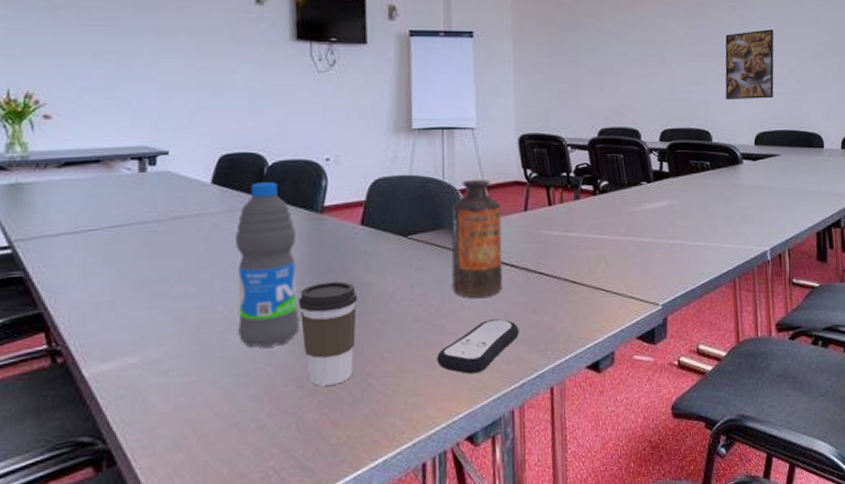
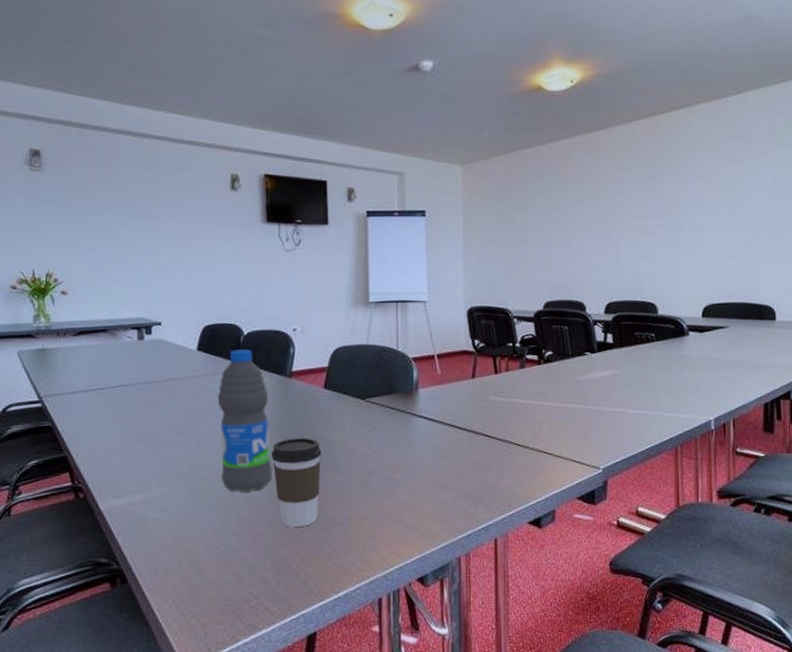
remote control: present [437,319,519,374] -> none [391,476,466,524]
bottle: present [451,179,503,298] -> none [404,348,452,456]
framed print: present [725,29,774,100] -> none [673,201,727,273]

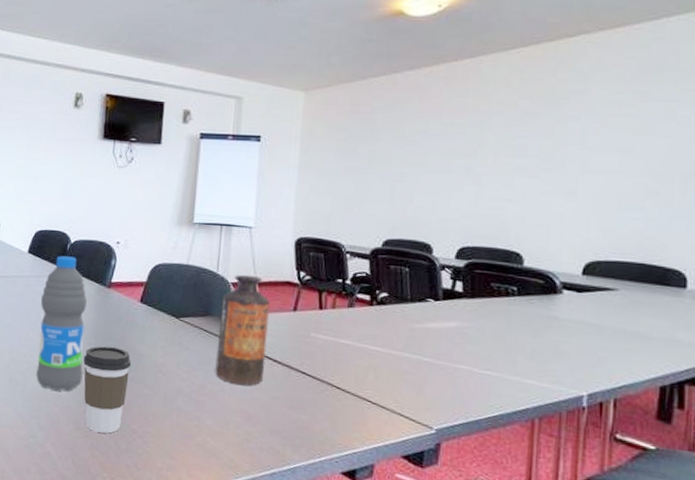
bottle: none [404,348,452,456] -> present [215,274,271,385]

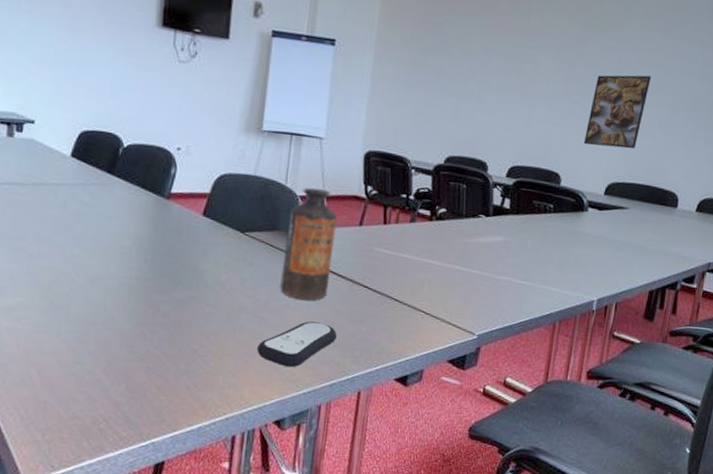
water bottle: present [36,256,88,391] -> none [83,161,143,313]
coffee cup: present [83,346,132,434] -> none [139,263,193,355]
remote control: none [194,406,275,453] -> present [257,321,337,368]
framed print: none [549,143,629,224] -> present [584,75,652,149]

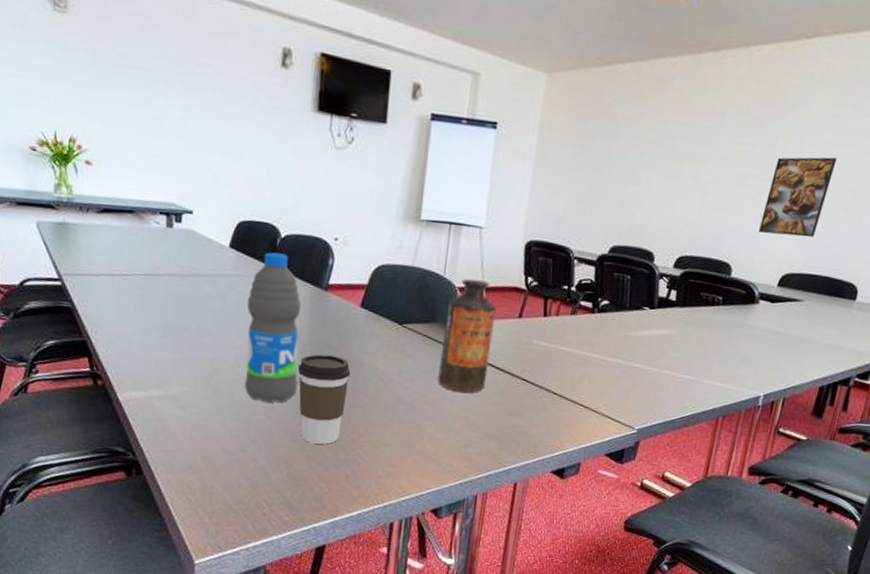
water bottle: none [83,161,143,313] -> present [244,252,302,403]
coffee cup: none [139,263,193,355] -> present [298,354,351,445]
remote control: present [257,321,337,368] -> none [415,413,494,458]

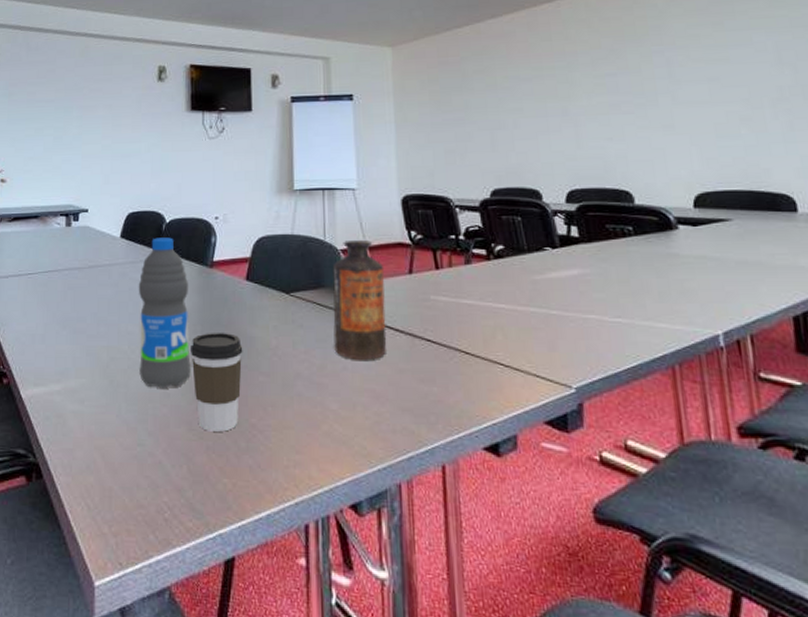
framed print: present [759,156,837,238] -> none [646,73,719,156]

